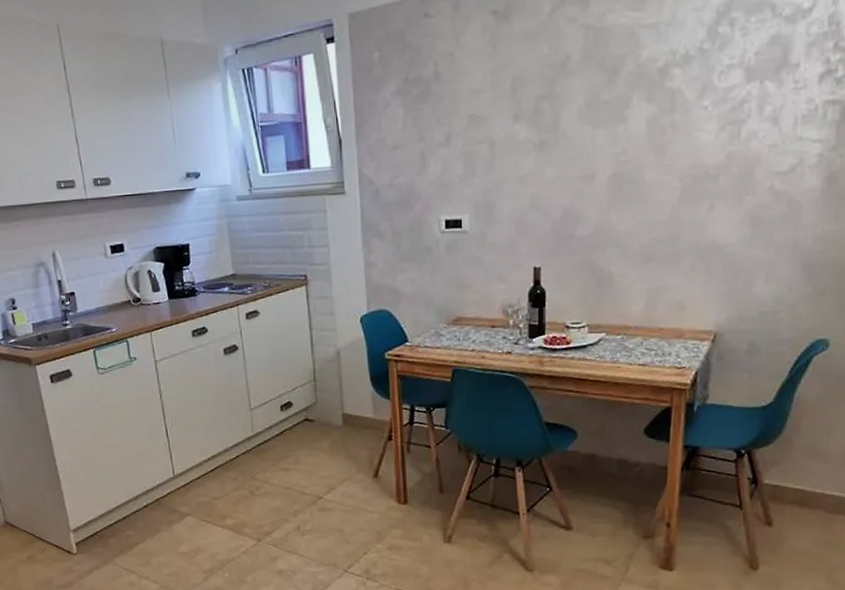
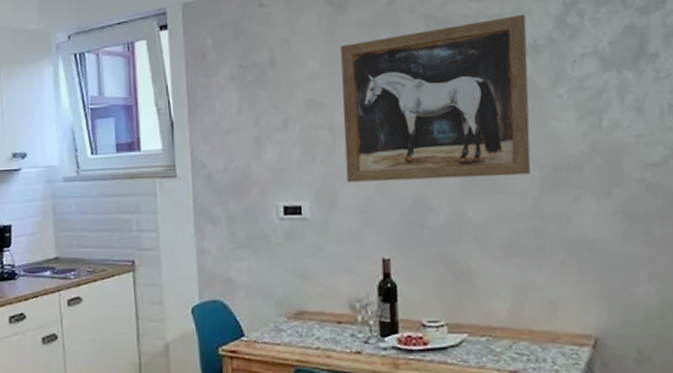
wall art: none [502,24,680,196] -> present [340,14,531,183]

